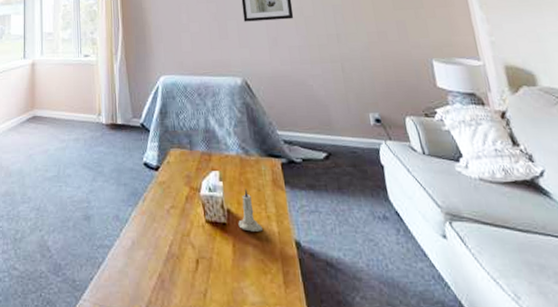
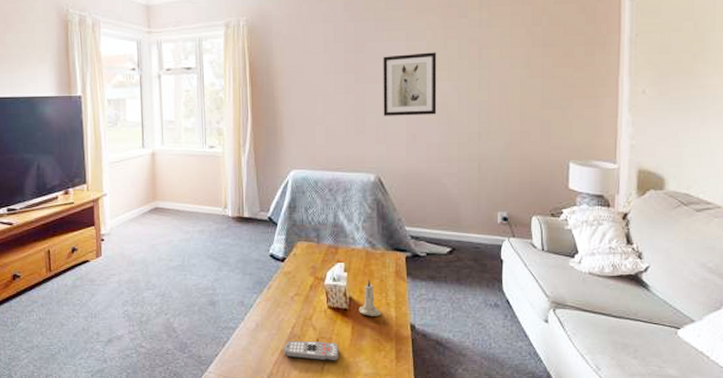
remote control: none [162,261,222,288] -> present [284,340,340,362]

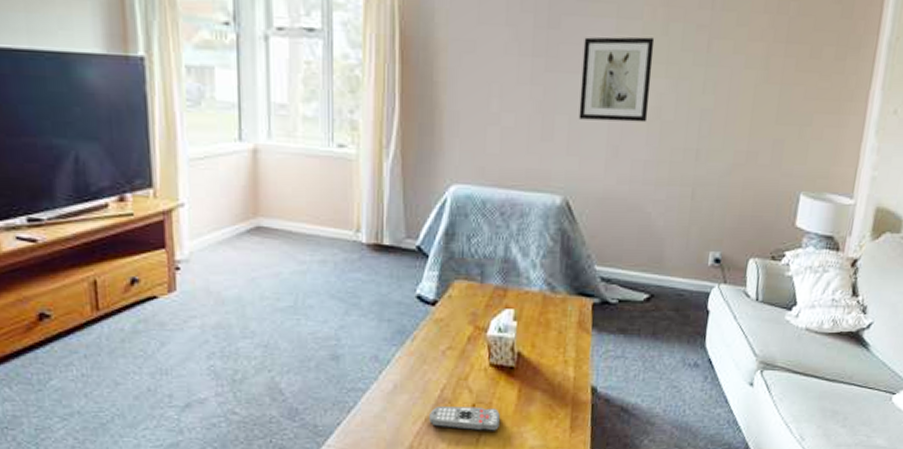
candle: present [359,279,382,316] -> none [528,331,558,377]

